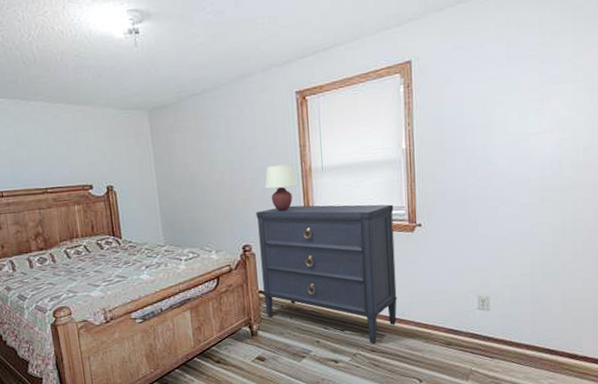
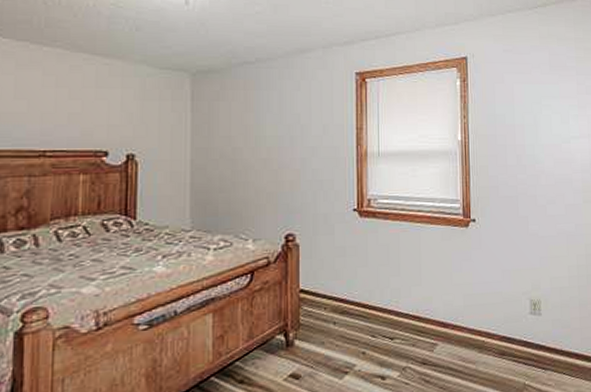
dresser: present [256,204,397,344] -> none [304,191,451,355]
table lamp: present [265,163,298,212] -> none [316,146,352,197]

